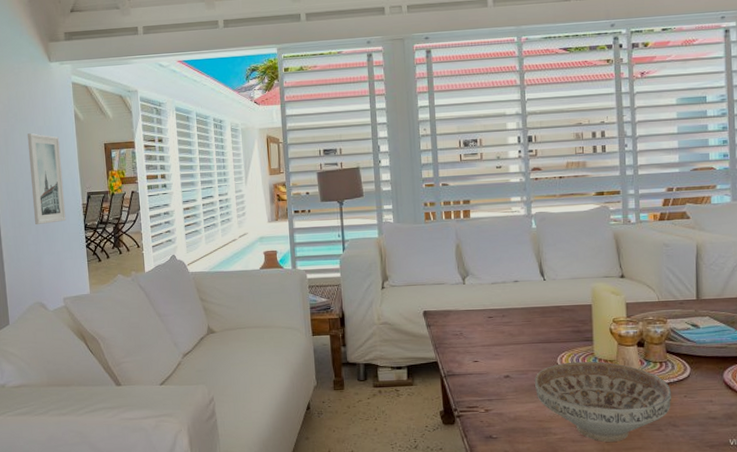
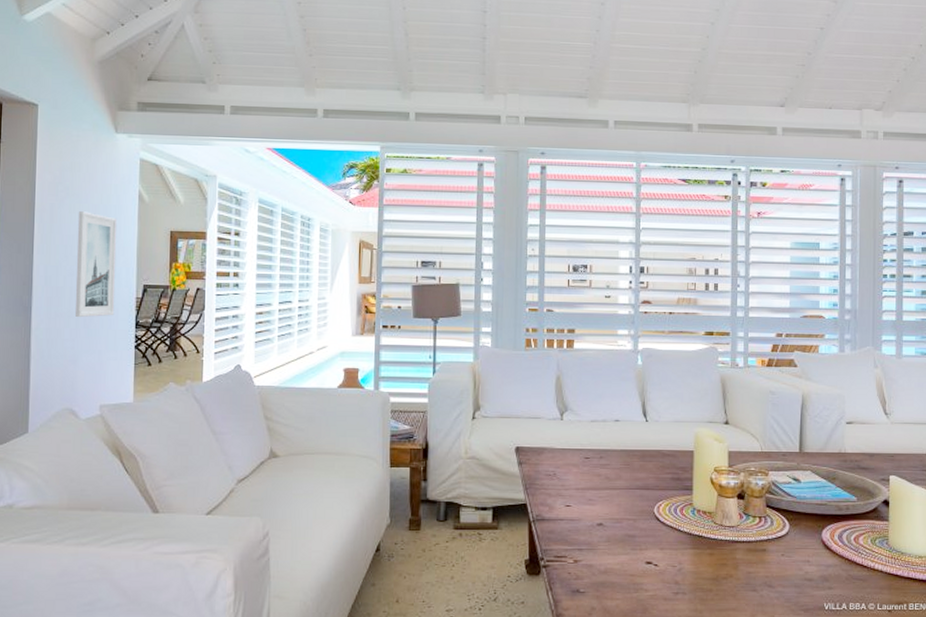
decorative bowl: present [535,361,672,442] -> none [629,511,770,601]

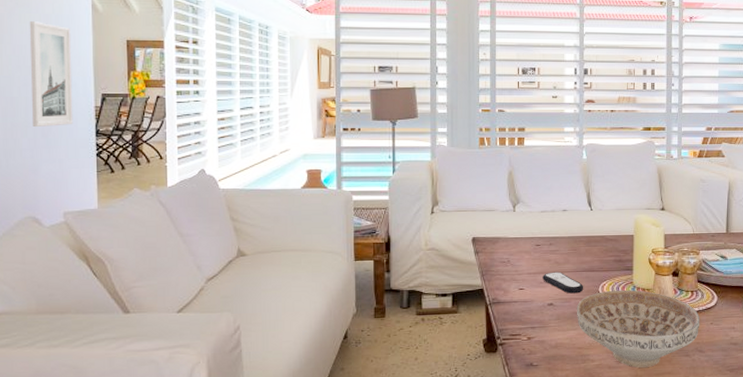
remote control: none [592,488,638,514] -> present [543,271,584,294]
decorative bowl: none [629,511,770,601] -> present [577,289,700,368]

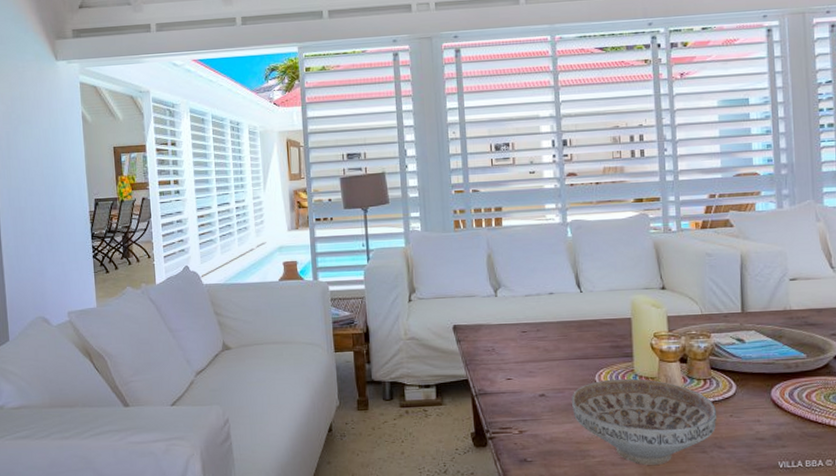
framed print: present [29,21,74,128] -> none [31,136,72,234]
remote control: present [543,271,584,294] -> none [531,360,578,384]

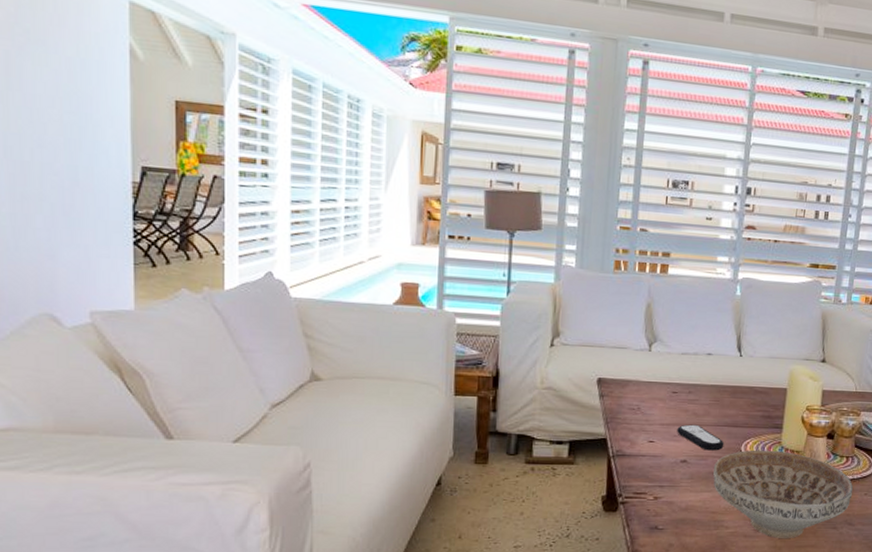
remote control: none [531,360,578,384] -> present [677,424,725,451]

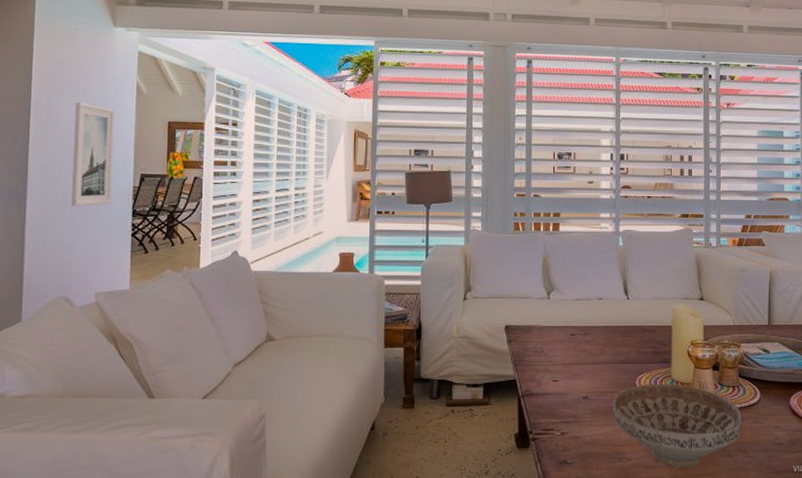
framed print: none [45,64,104,203] -> present [71,103,115,207]
remote control: present [677,424,725,451] -> none [577,363,620,387]

